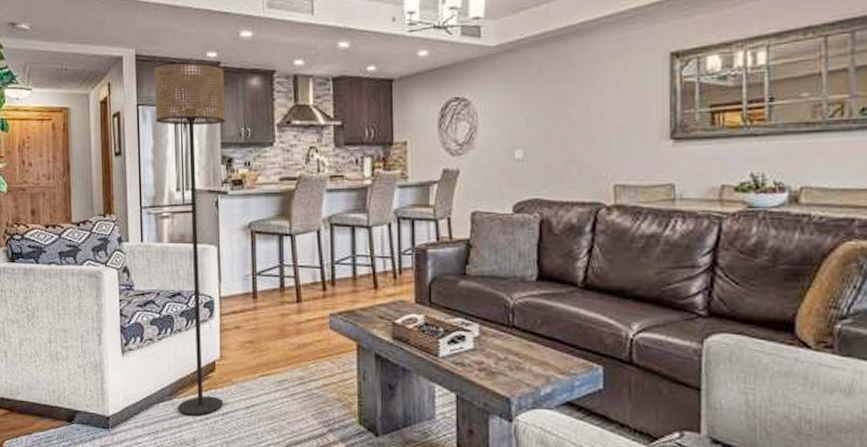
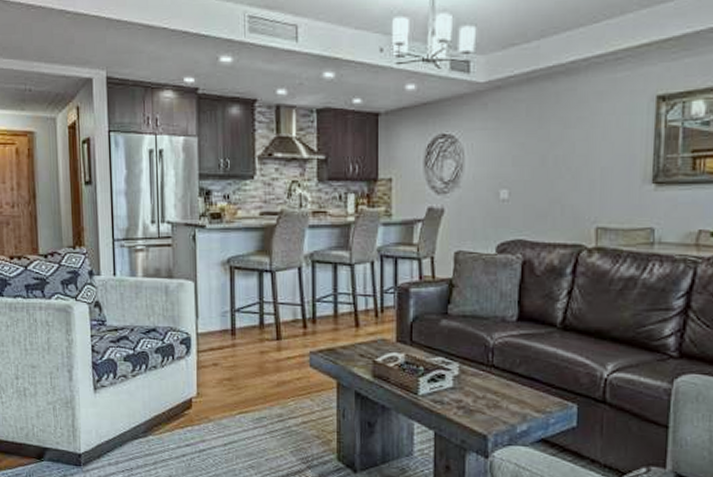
floor lamp: present [154,61,225,416] -> none [127,86,203,453]

